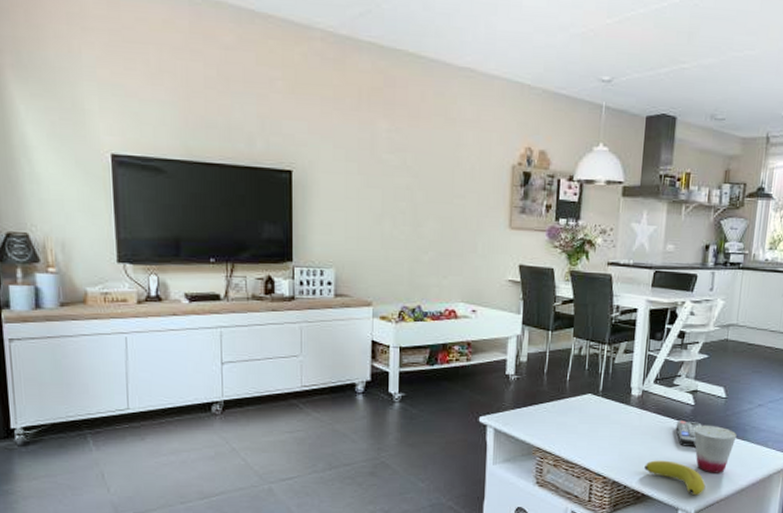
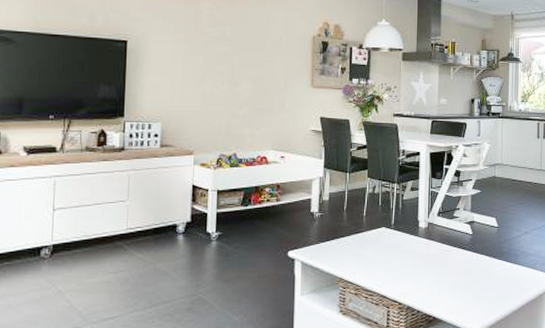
fruit: present [644,460,706,496] -> none [434,285,487,317]
remote control: present [675,420,702,448] -> none [458,248,480,273]
cup: present [693,425,737,473] -> none [473,251,510,295]

